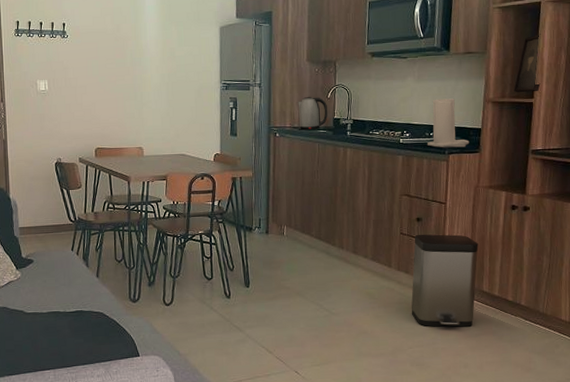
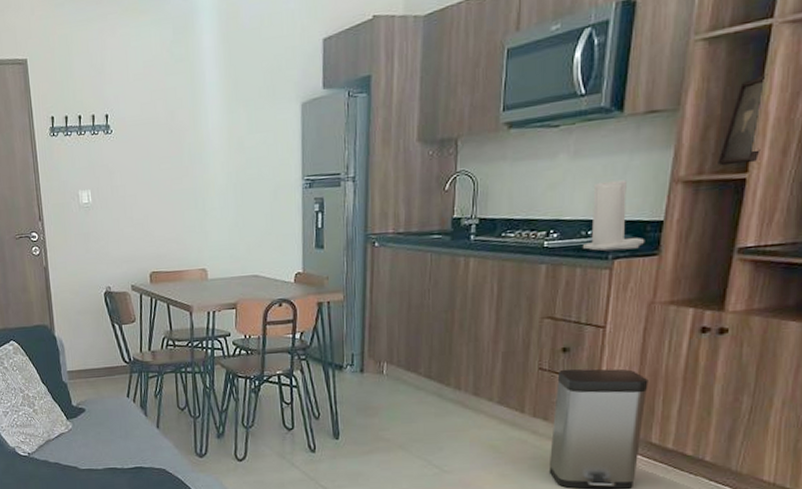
kettle: present [298,96,328,130] -> none [404,189,444,236]

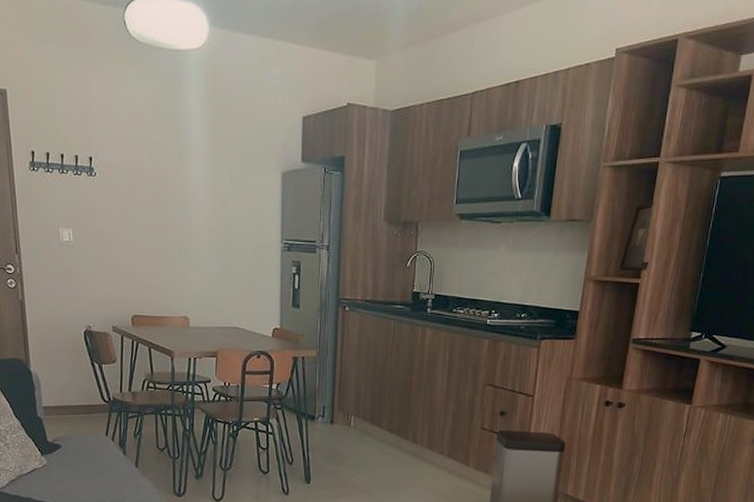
paper towel: present [583,179,645,252] -> none [518,274,565,333]

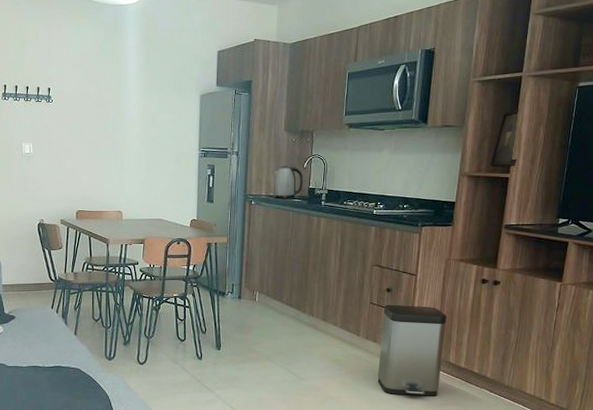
kettle: none [372,263,406,304] -> present [274,165,303,198]

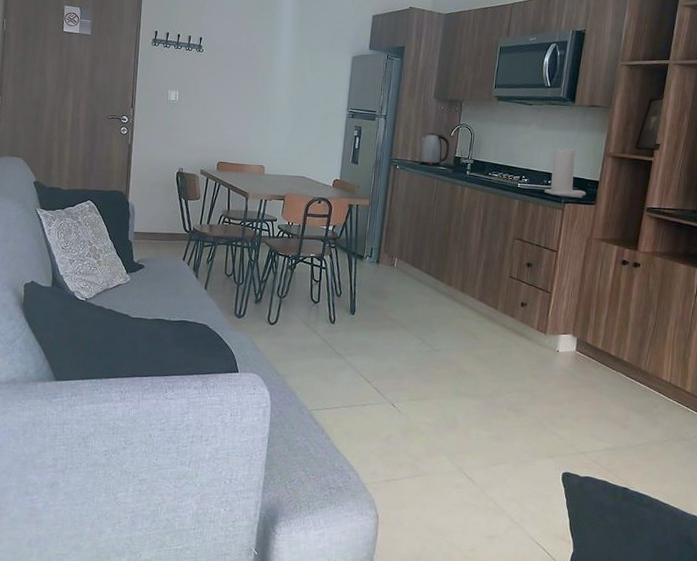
pedal bin: present [377,304,447,397] -> none [513,279,586,378]
paper towel: none [401,171,443,221] -> present [545,148,587,198]

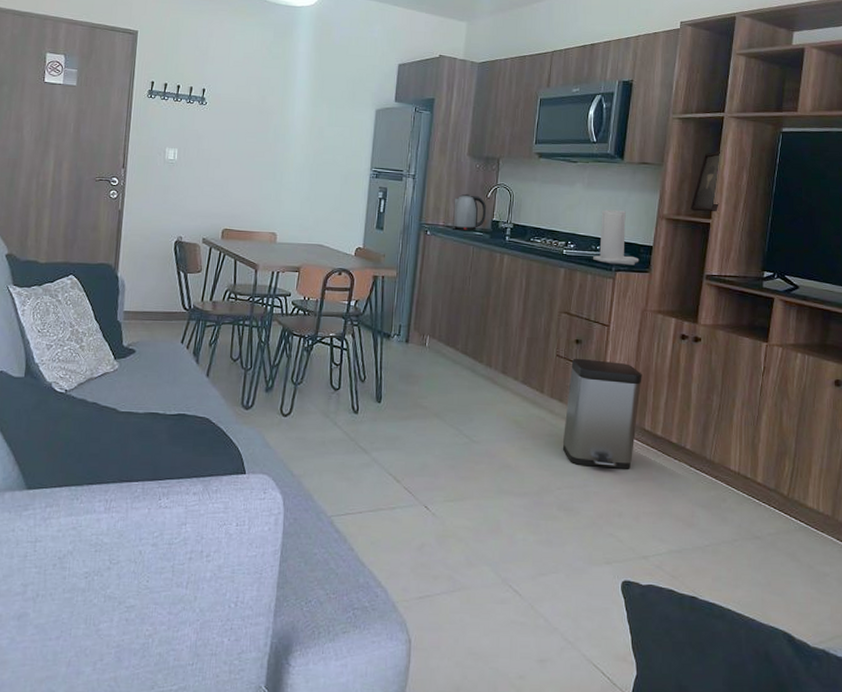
pedal bin: none [513,279,586,378] -> present [562,358,642,470]

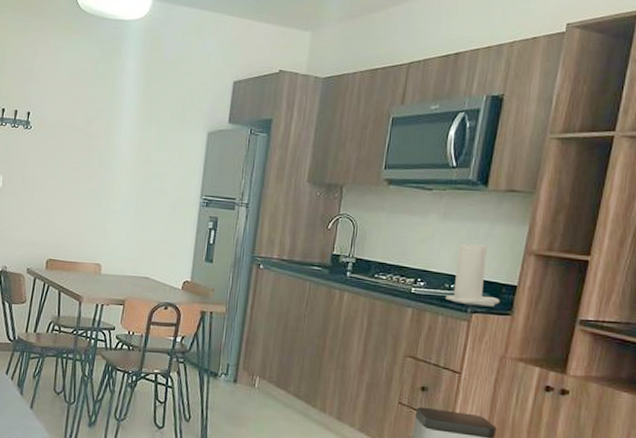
kettle: present [453,193,486,231] -> none [288,224,326,265]
picture frame: present [690,150,722,212] -> none [565,176,610,248]

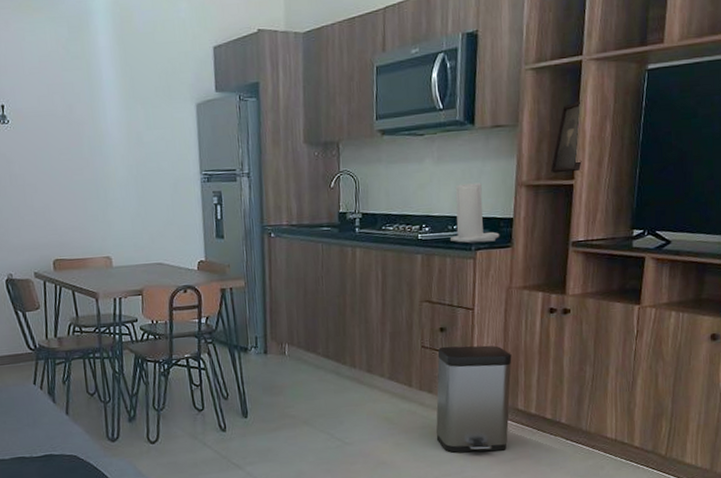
picture frame: none [565,176,610,248] -> present [551,100,582,174]

